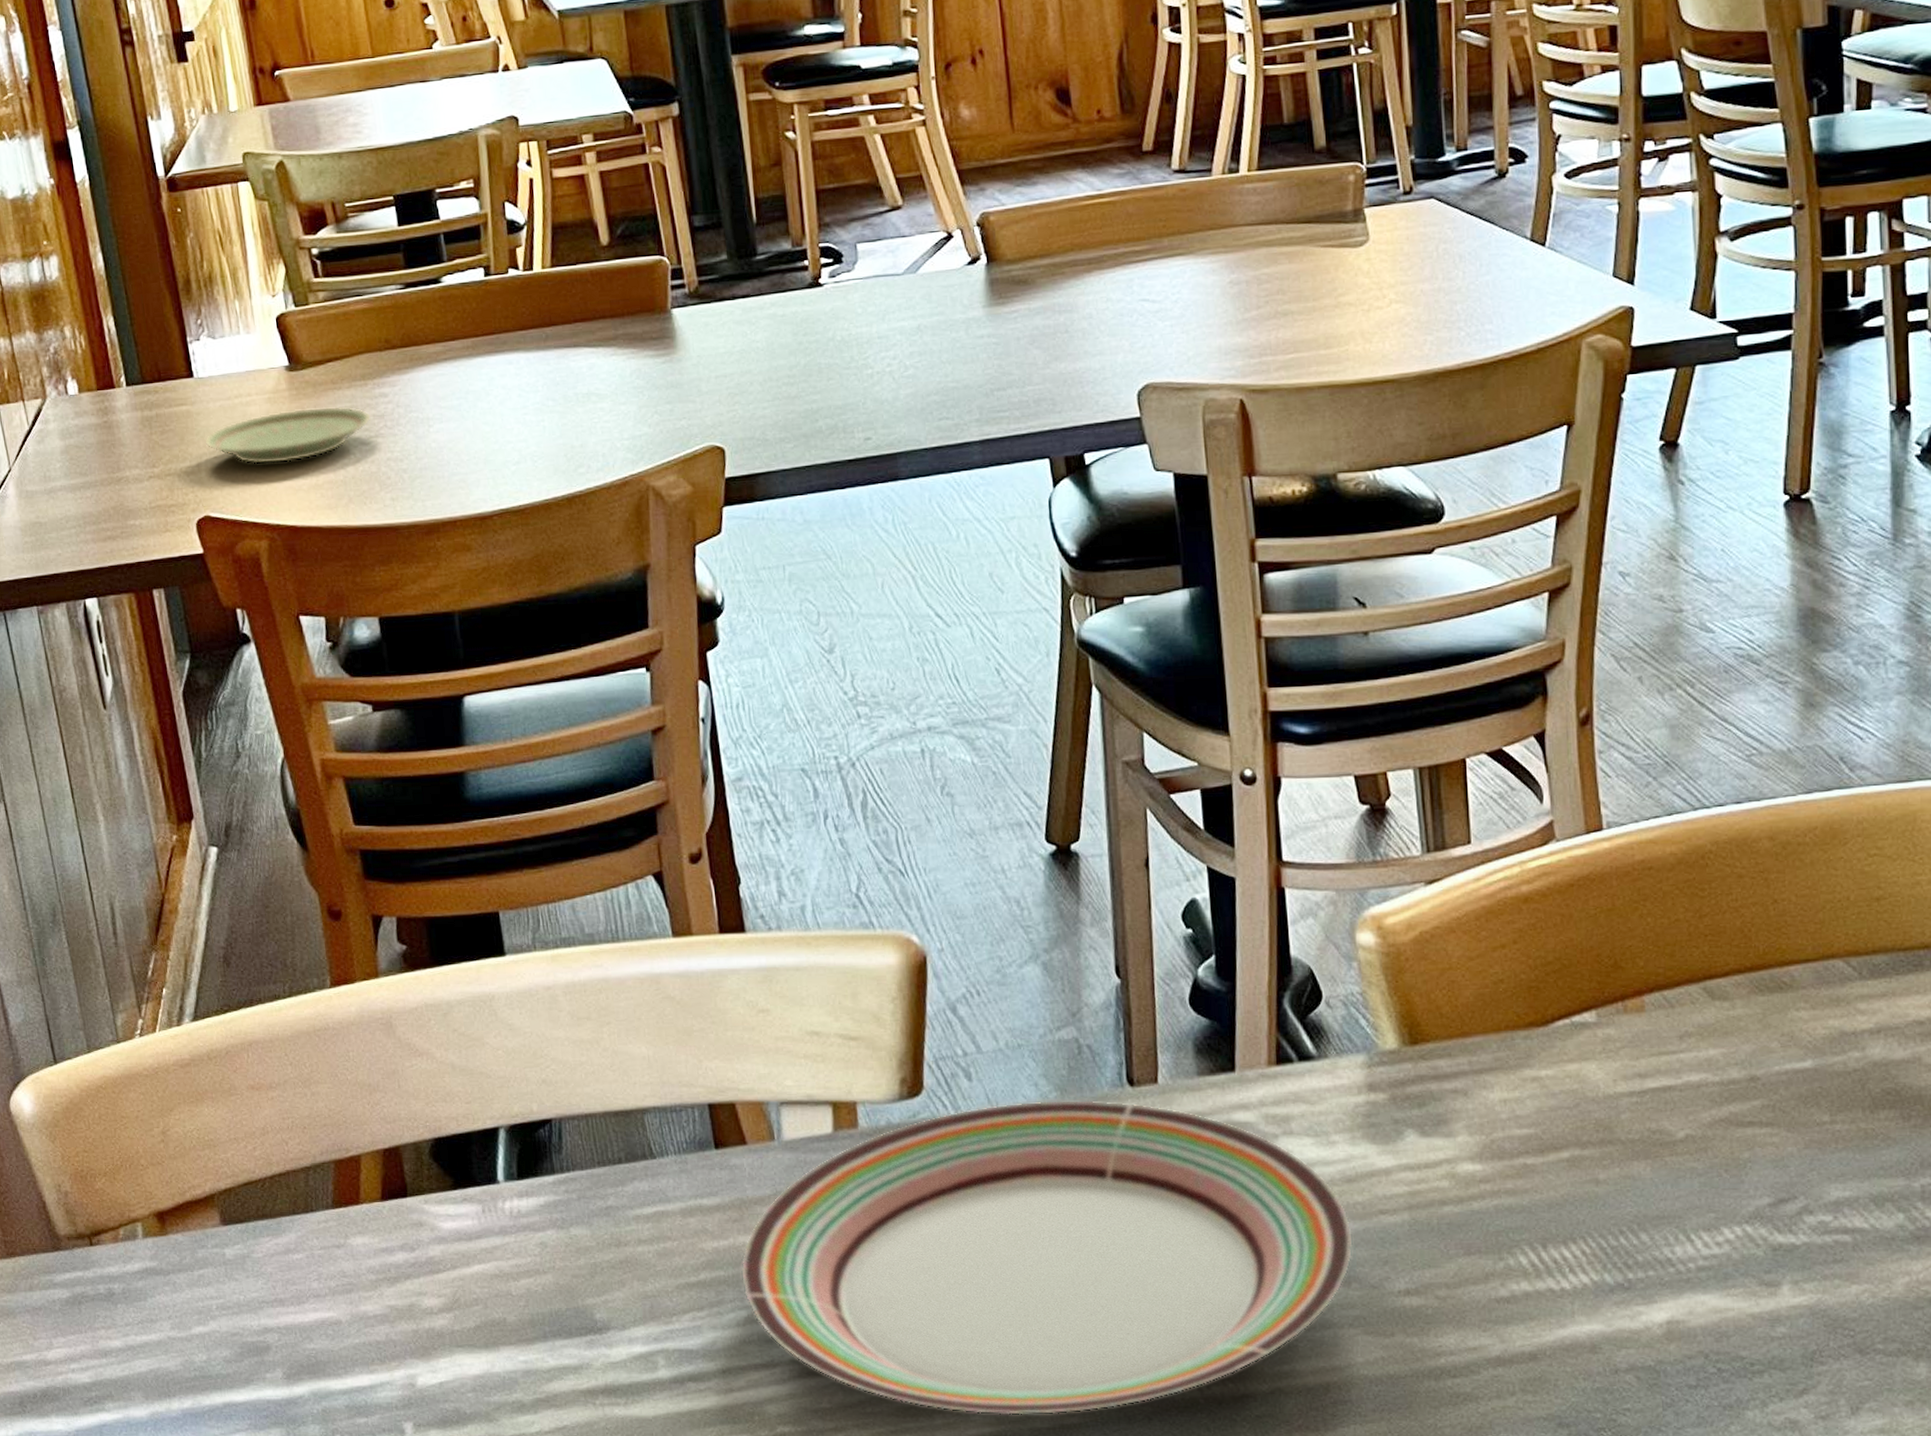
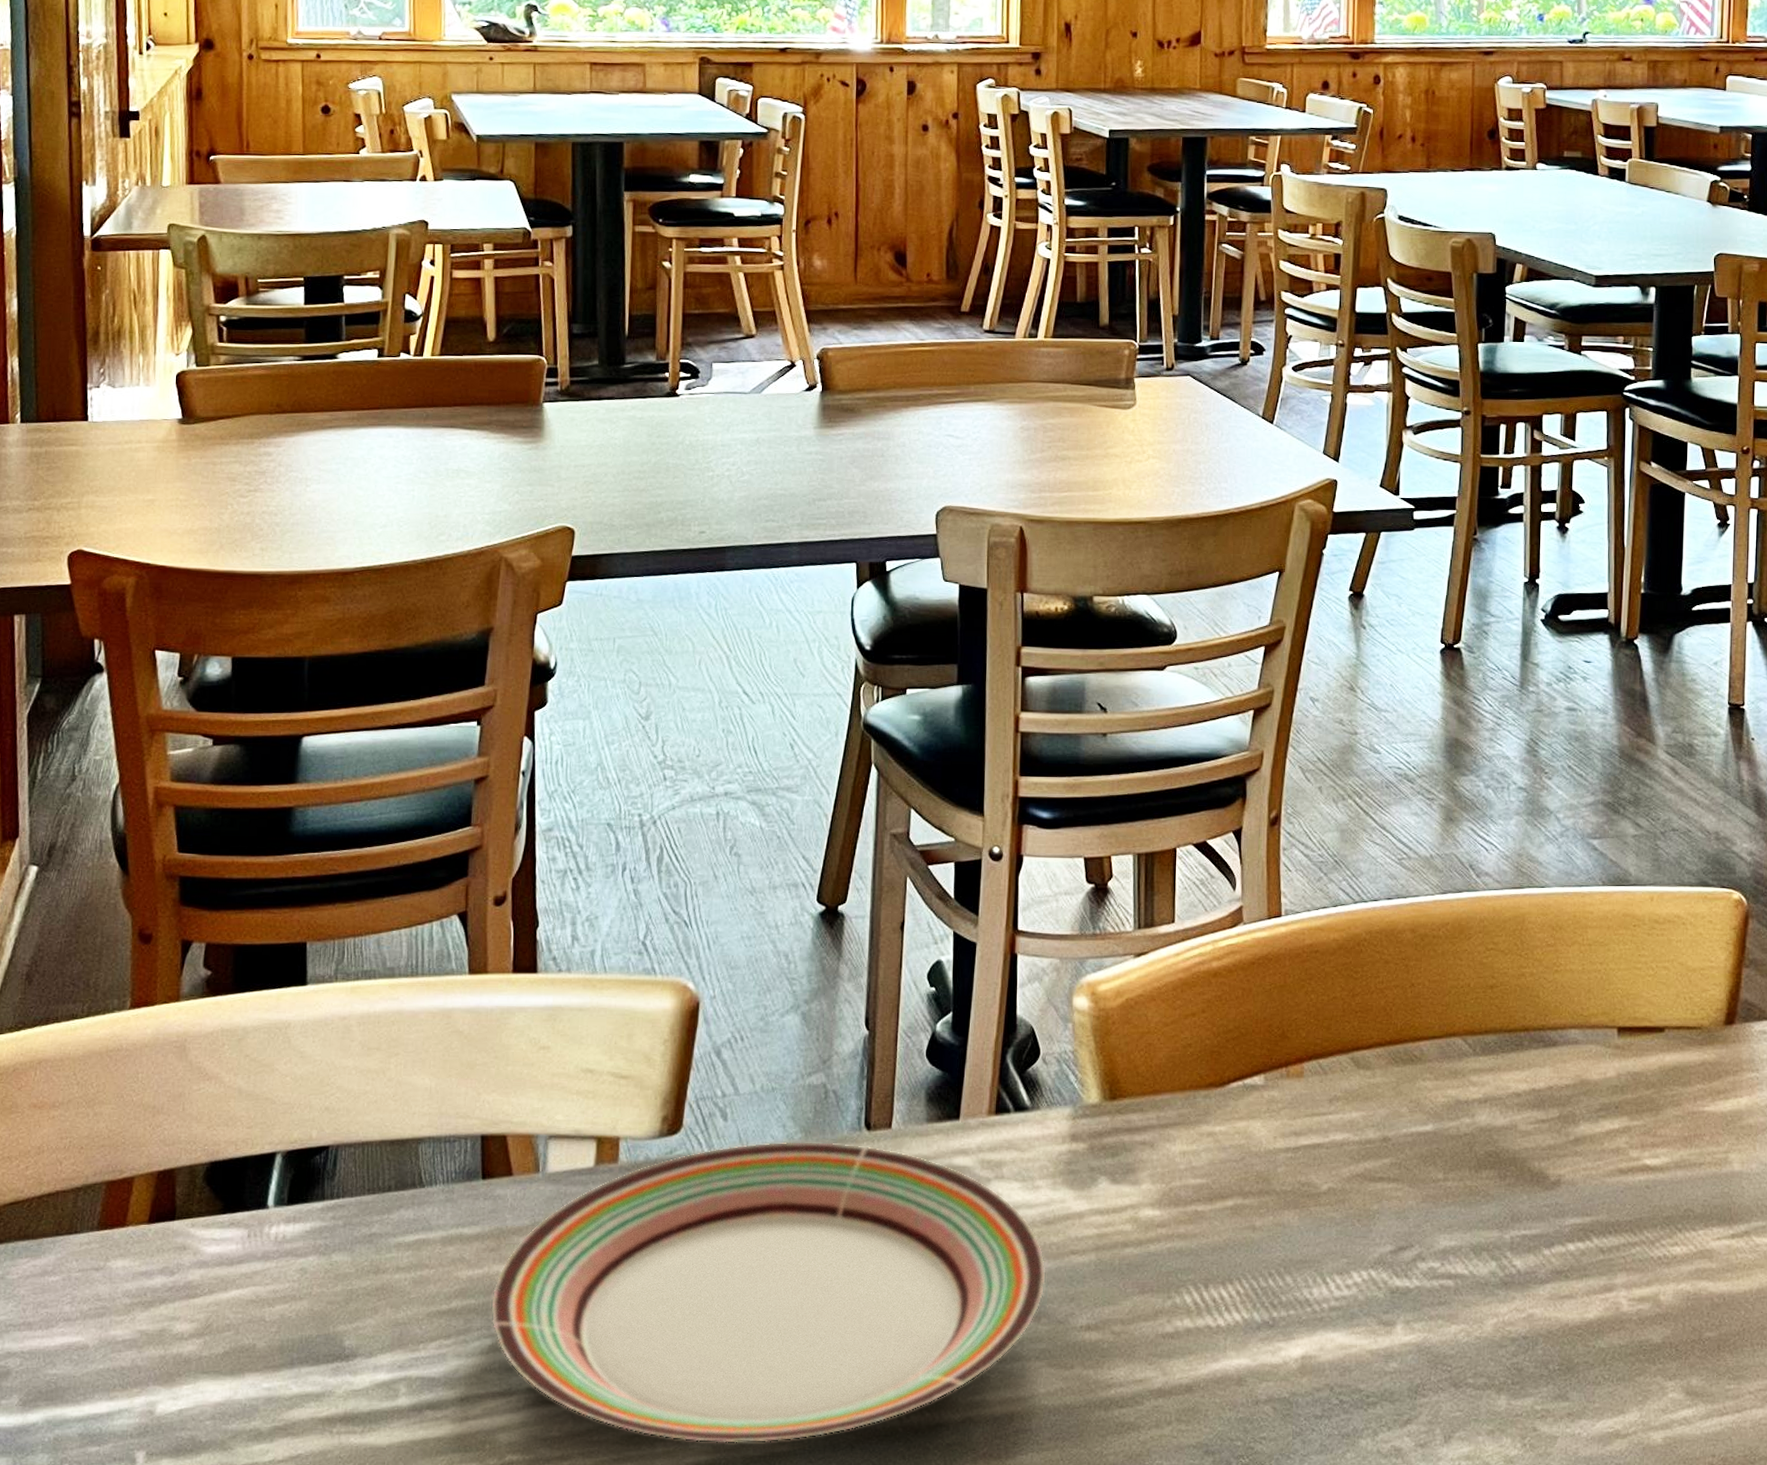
plate: present [204,406,371,465] -> none [89,458,253,507]

